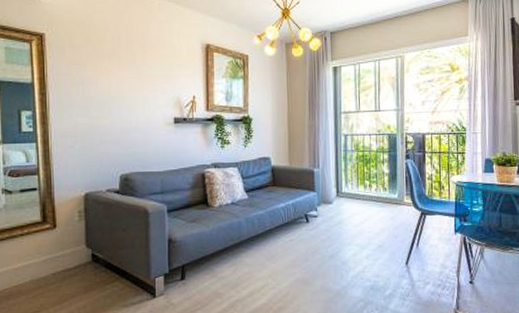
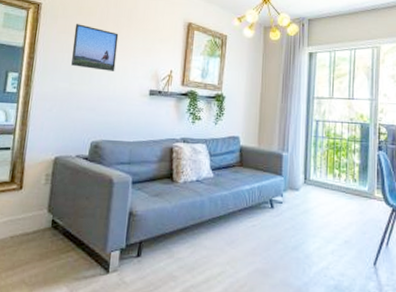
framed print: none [85,54,135,102] -> present [71,24,119,71]

